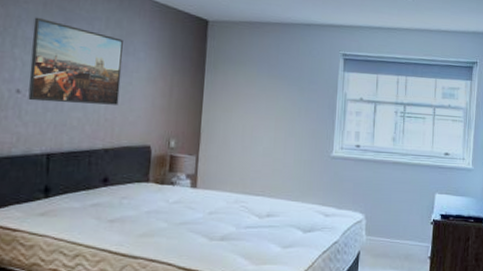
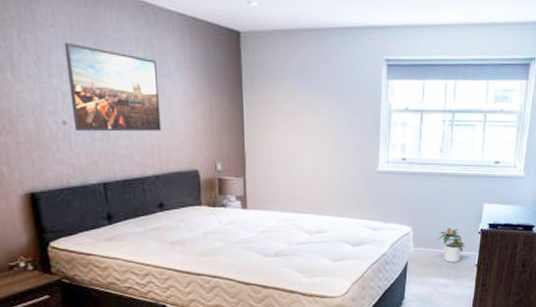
potted plant: none [389,217,419,253] -> present [436,228,466,262]

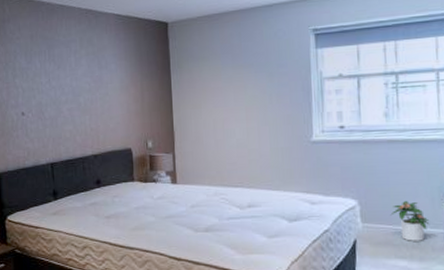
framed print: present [64,42,162,132] -> none [26,49,100,121]

